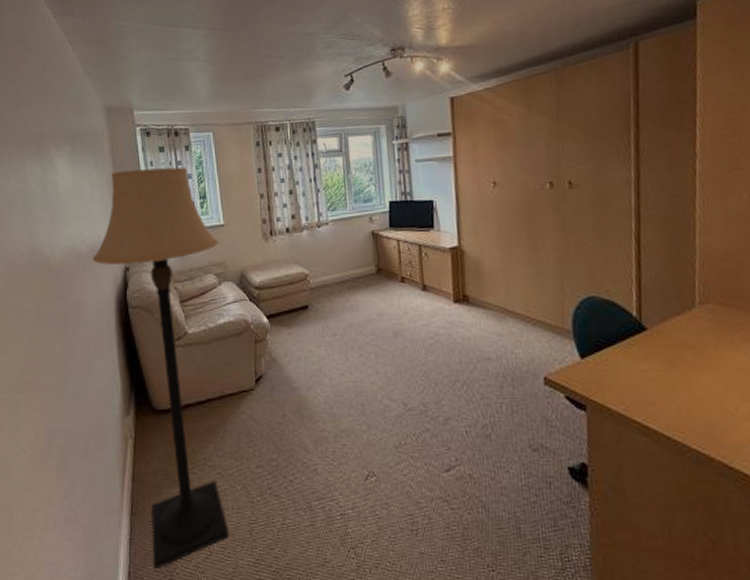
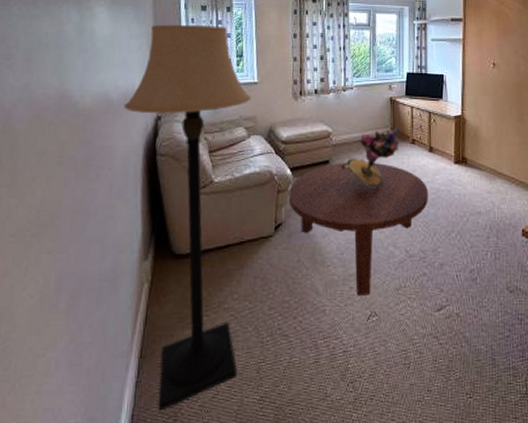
coffee table: none [267,306,426,454] -> present [288,163,429,296]
bouquet: none [320,264,387,335] -> present [340,127,401,188]

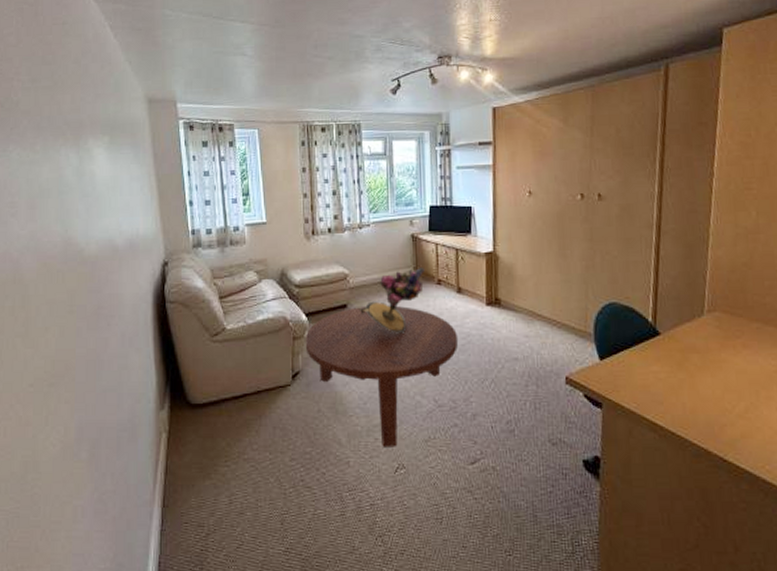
lamp: present [123,24,251,411] -> none [129,162,261,560]

